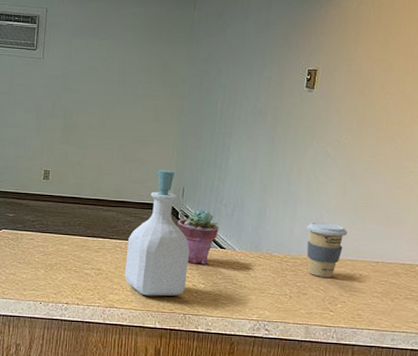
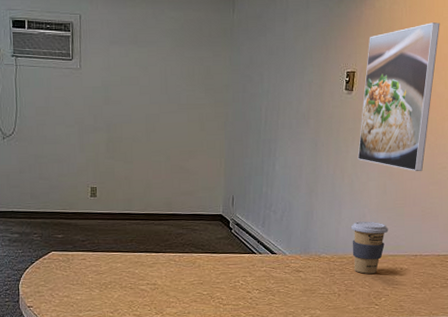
soap bottle: present [124,170,190,296] -> none [180,179,243,306]
potted succulent: present [176,209,218,264] -> none [228,216,269,271]
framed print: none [316,23,411,175] -> present [357,22,440,172]

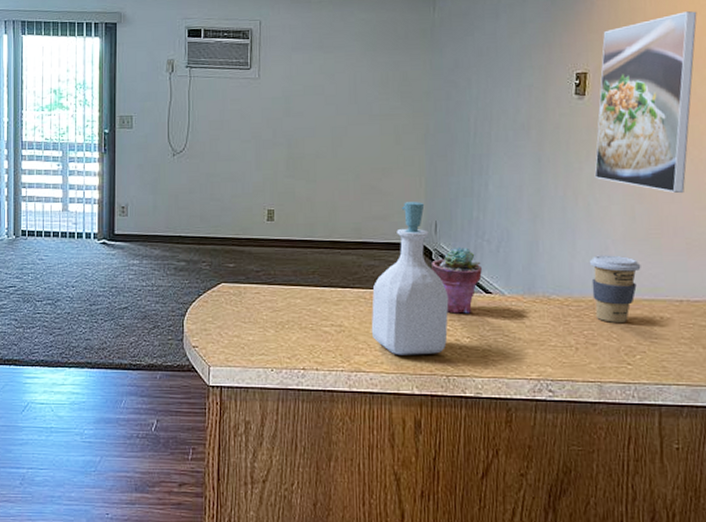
soap bottle: none [180,179,243,306] -> present [371,202,449,355]
potted succulent: none [228,216,269,271] -> present [430,246,482,314]

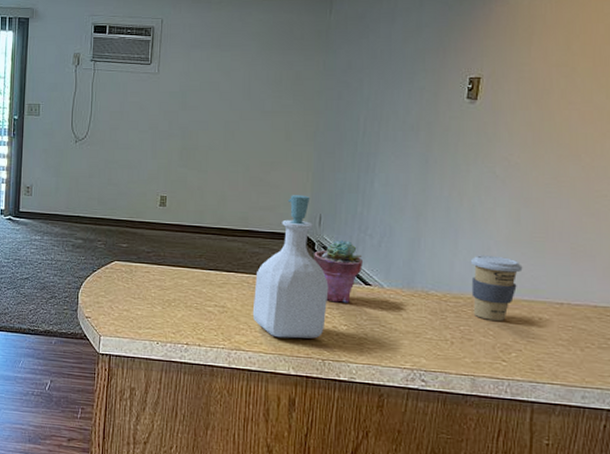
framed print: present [594,11,697,194] -> none [481,19,600,200]

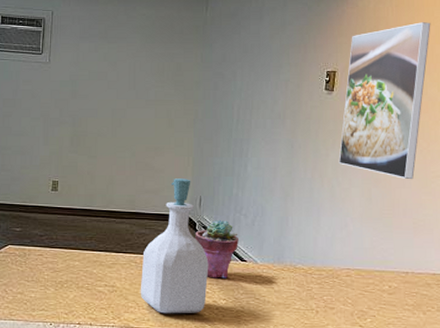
coffee cup: present [471,255,523,321] -> none [332,231,375,290]
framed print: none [481,19,600,200] -> present [338,22,431,180]

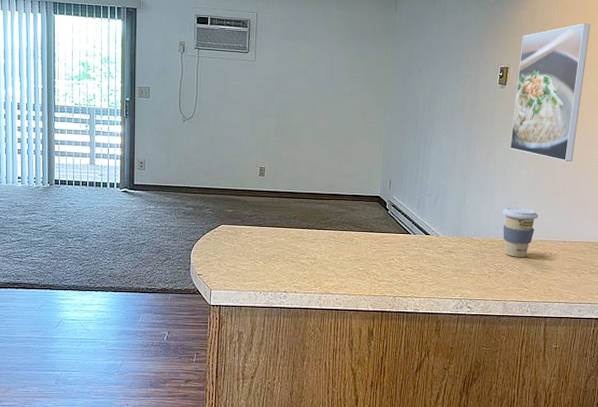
soap bottle: present [140,178,209,314] -> none [338,164,398,281]
potted succulent: present [194,219,239,279] -> none [385,199,423,250]
coffee cup: none [332,231,375,290] -> present [503,207,539,257]

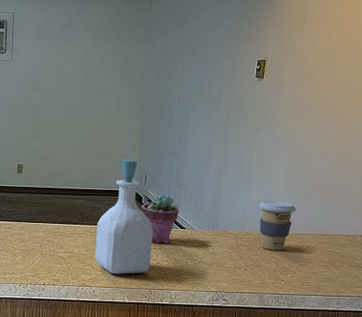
soap bottle: none [338,164,398,281] -> present [94,159,153,274]
potted succulent: none [385,199,423,250] -> present [140,193,179,244]
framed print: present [509,23,591,162] -> none [266,12,353,155]

